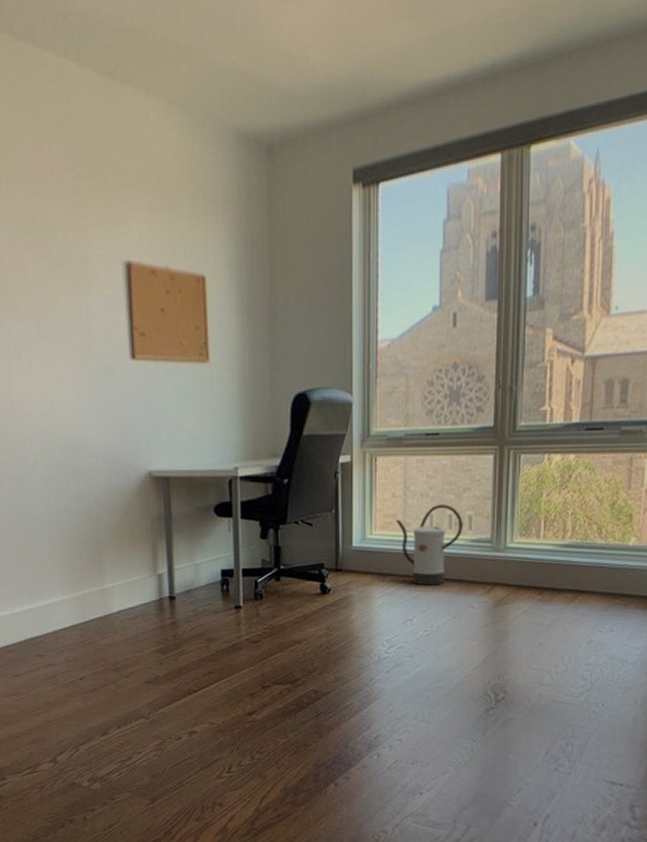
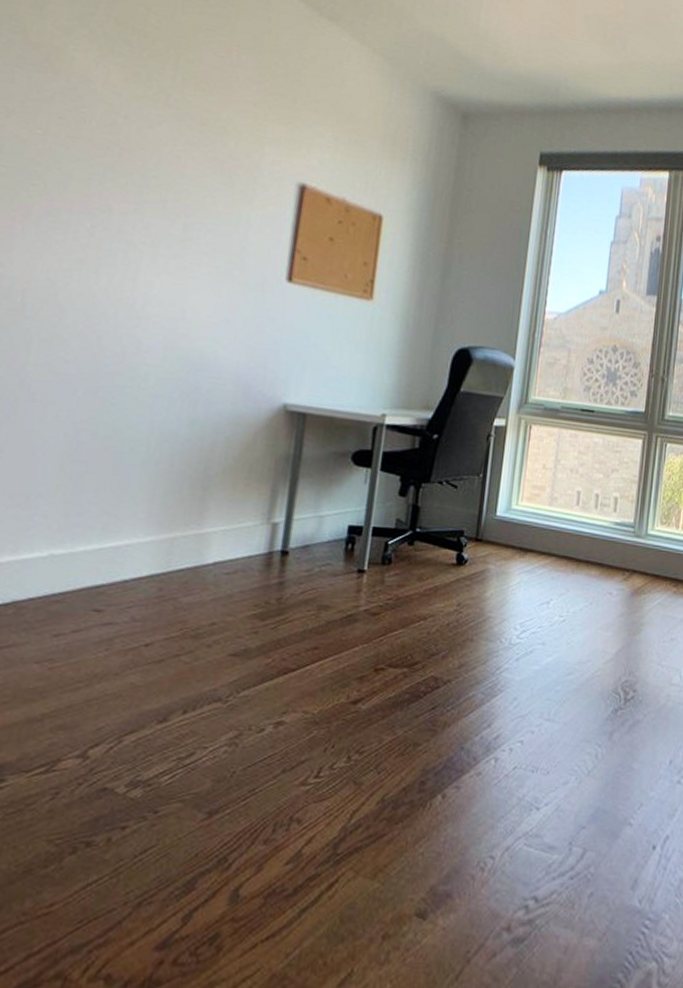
watering can: present [395,504,463,586] -> none [543,481,609,567]

